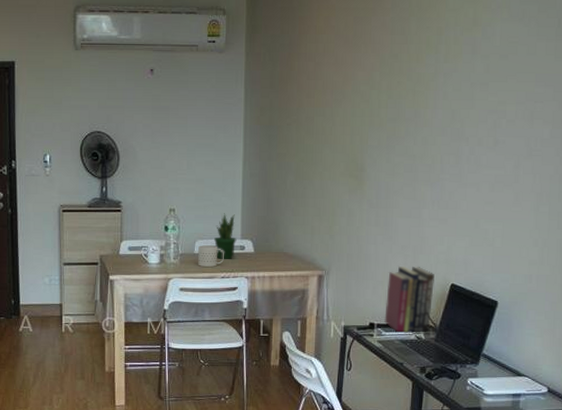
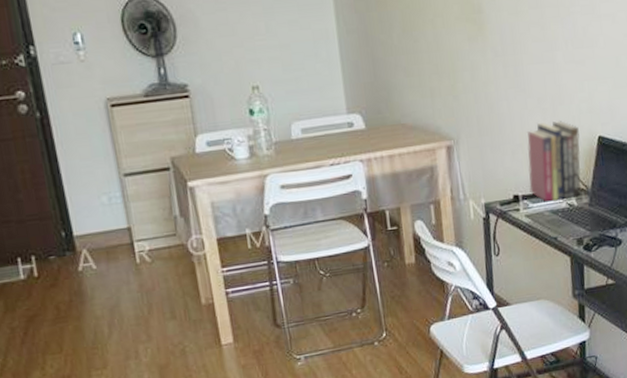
mug: present [198,245,224,268] -> none [296,126,330,156]
planter: present [214,213,237,259] -> none [313,84,343,143]

